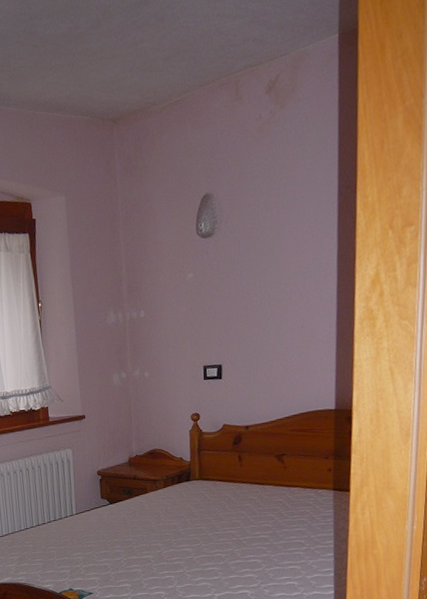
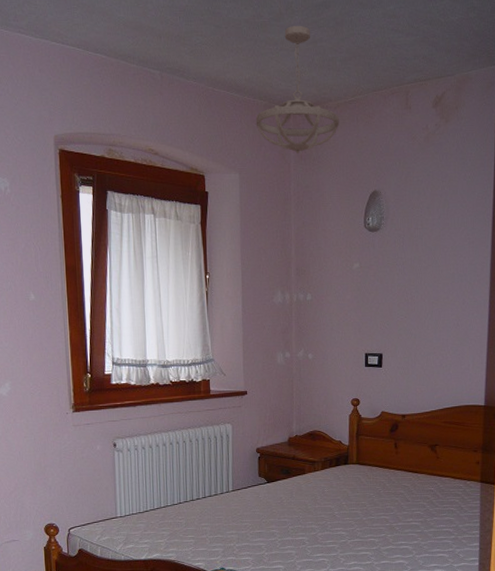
ceiling light fixture: none [78,29,165,166] -> present [255,26,339,153]

